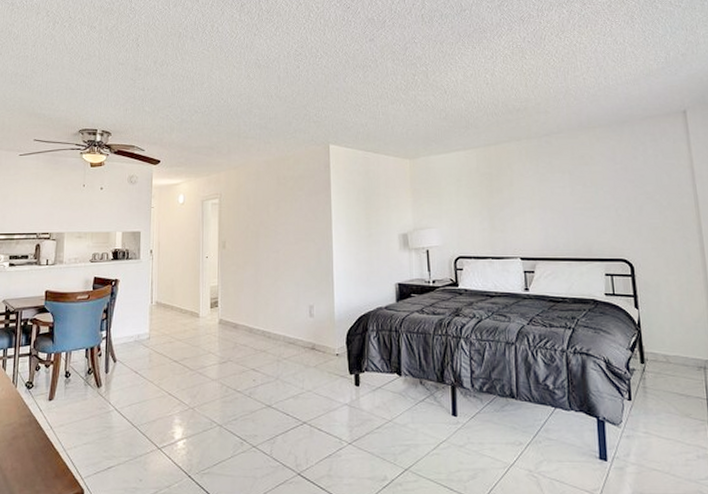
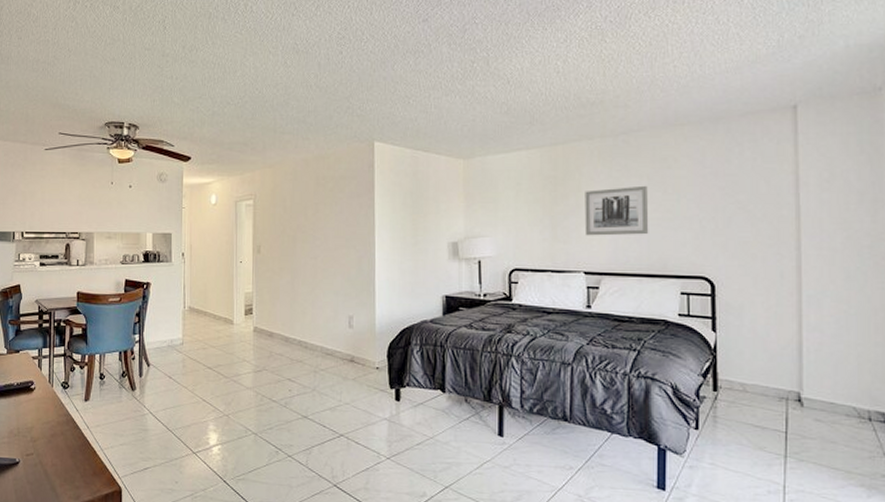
wall art: none [516,180,574,225] -> present [584,185,649,236]

